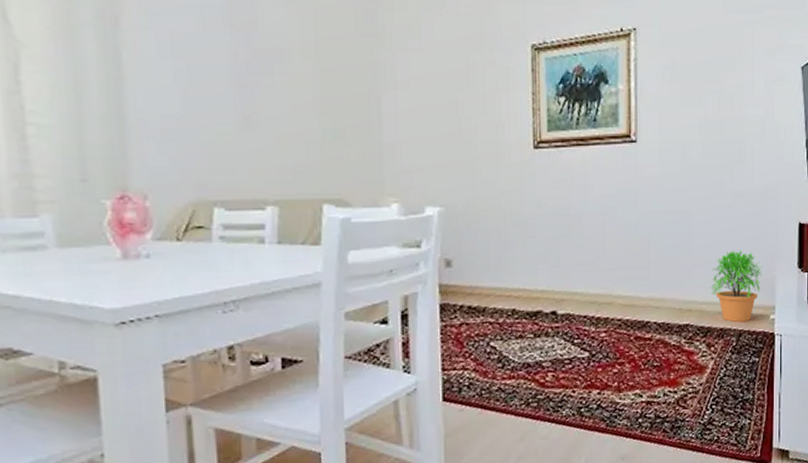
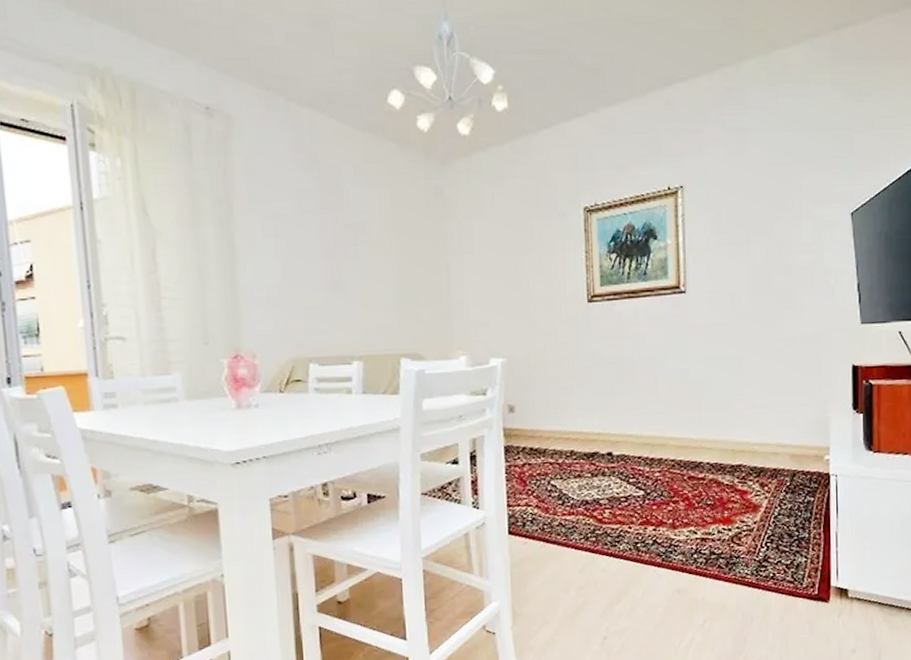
potted plant: present [710,249,762,323] -> none [762,392,815,463]

